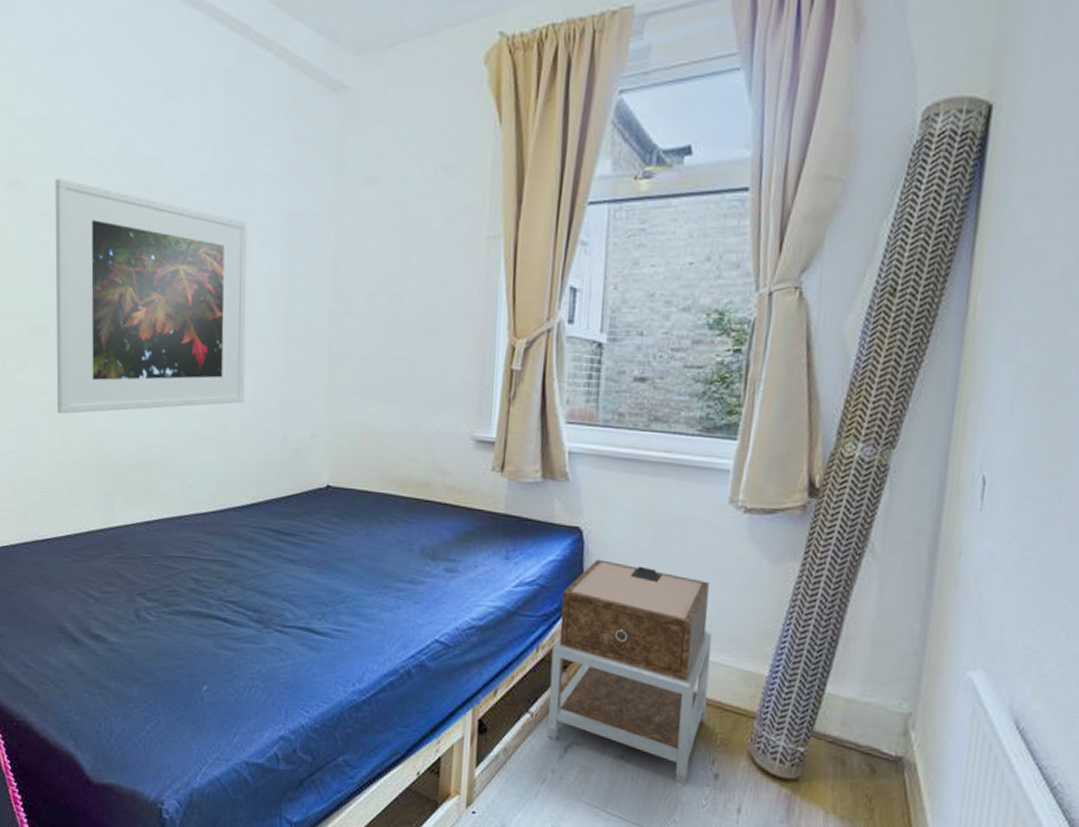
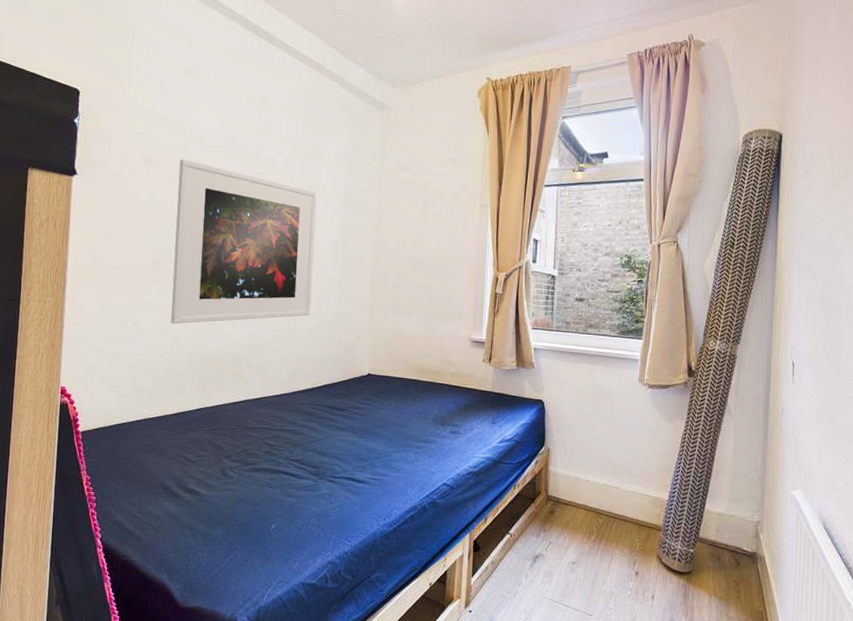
nightstand: present [547,559,713,786] -> none [522,422,631,582]

